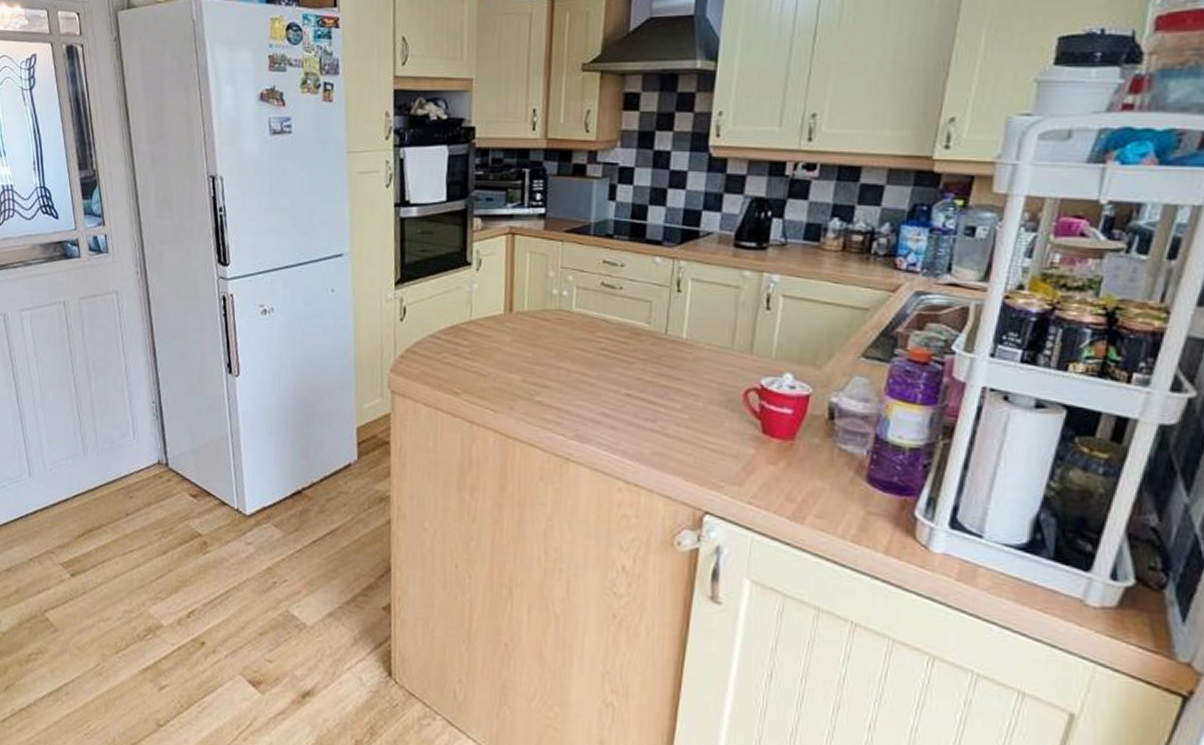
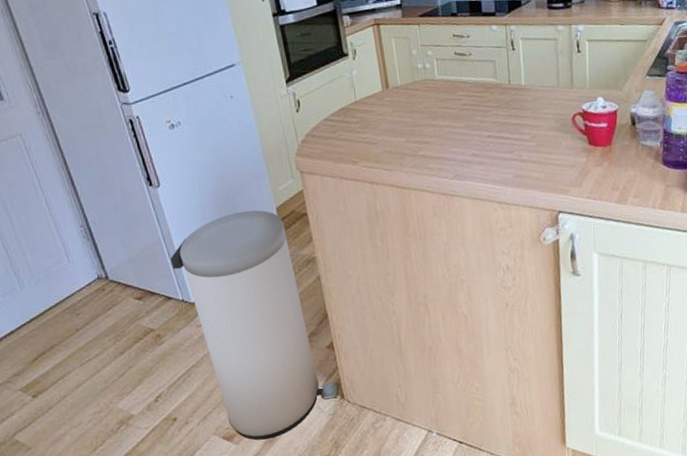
pedal bin: none [233,423,388,700] -> present [170,210,340,441]

